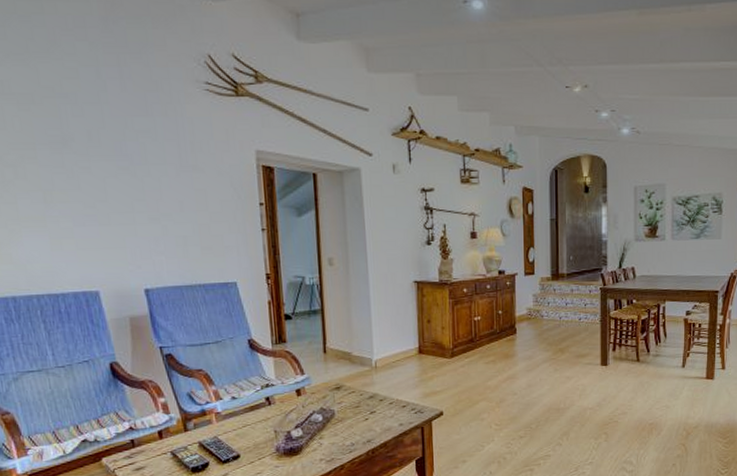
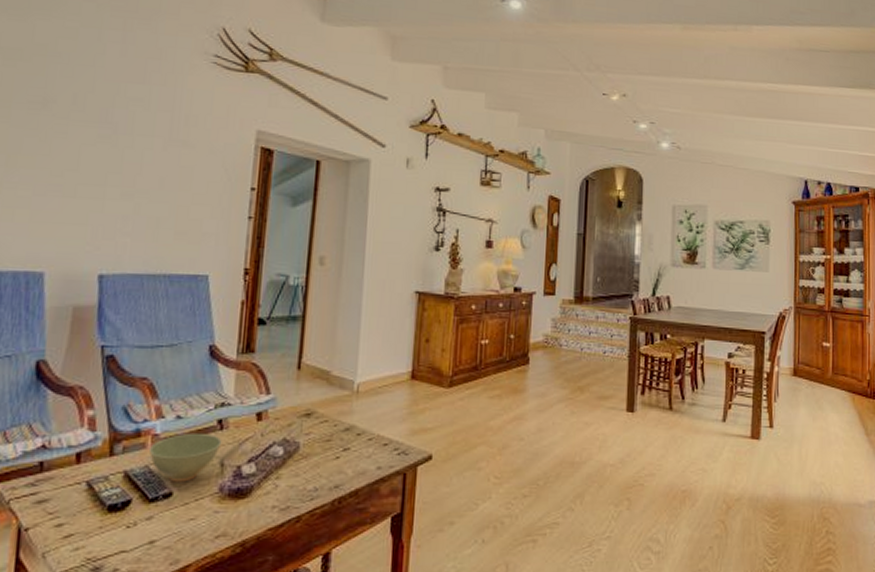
bowl: none [214,409,272,447] -> present [148,434,222,482]

